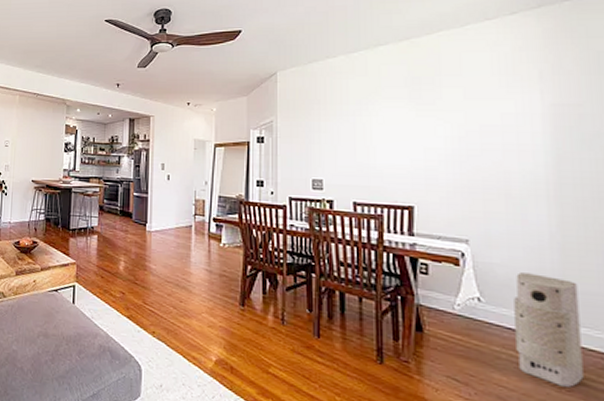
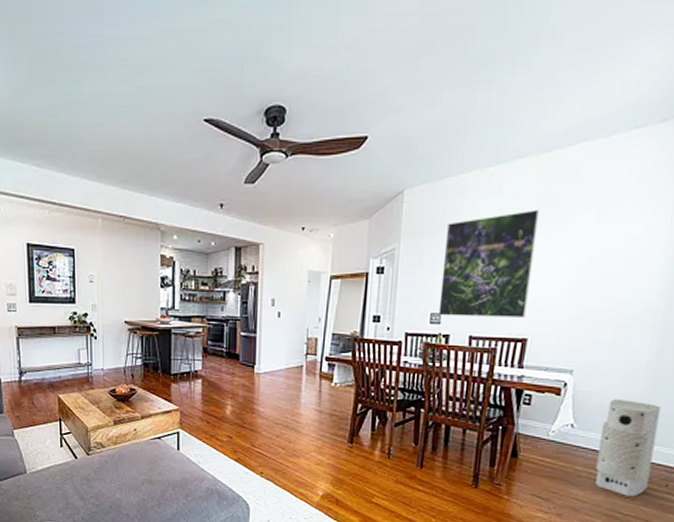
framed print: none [319,88,409,186] -> present [438,210,539,318]

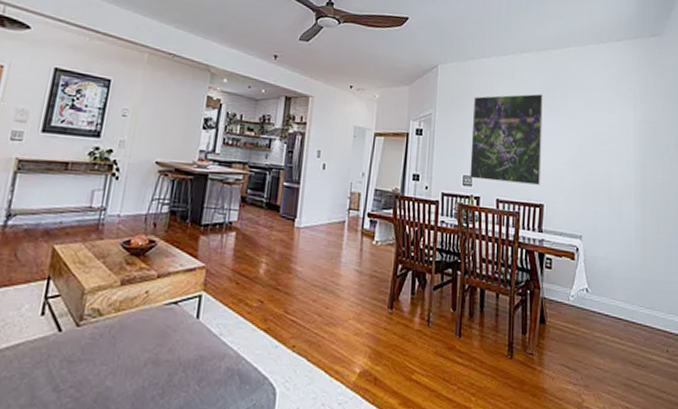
air purifier: present [595,399,661,497] -> none [611,265,653,363]

